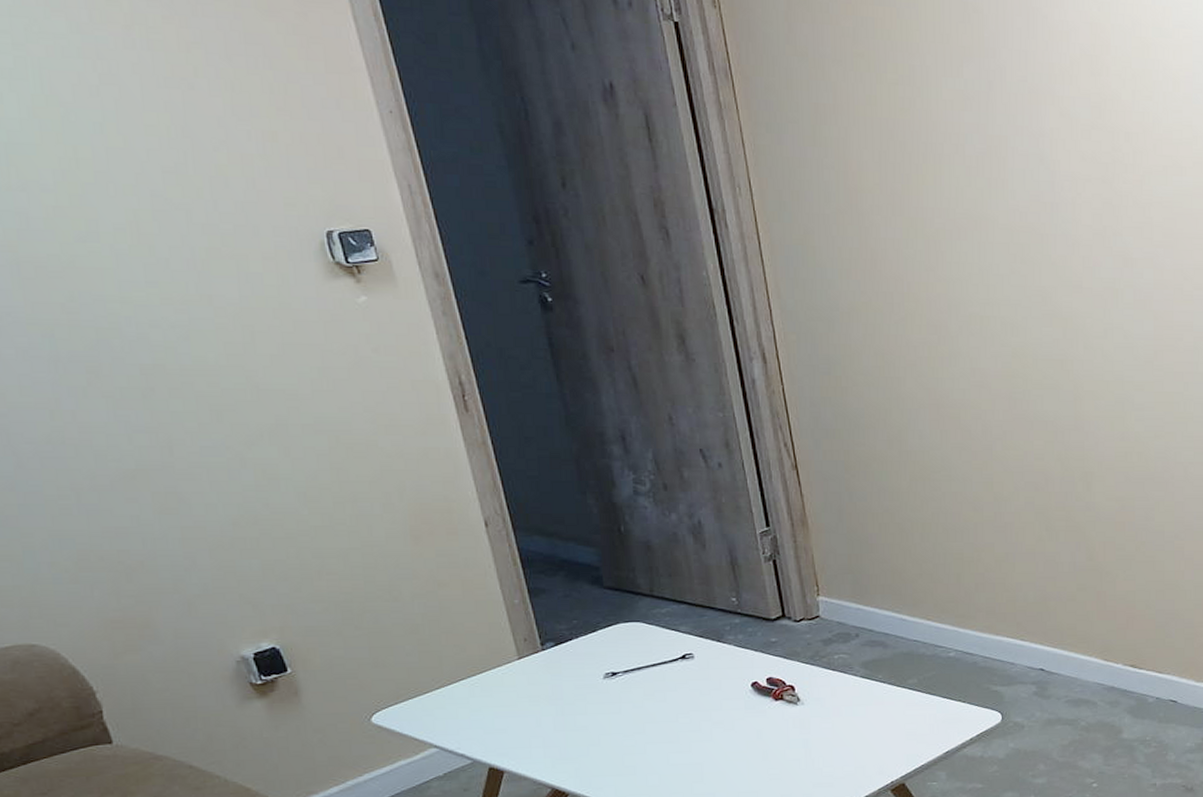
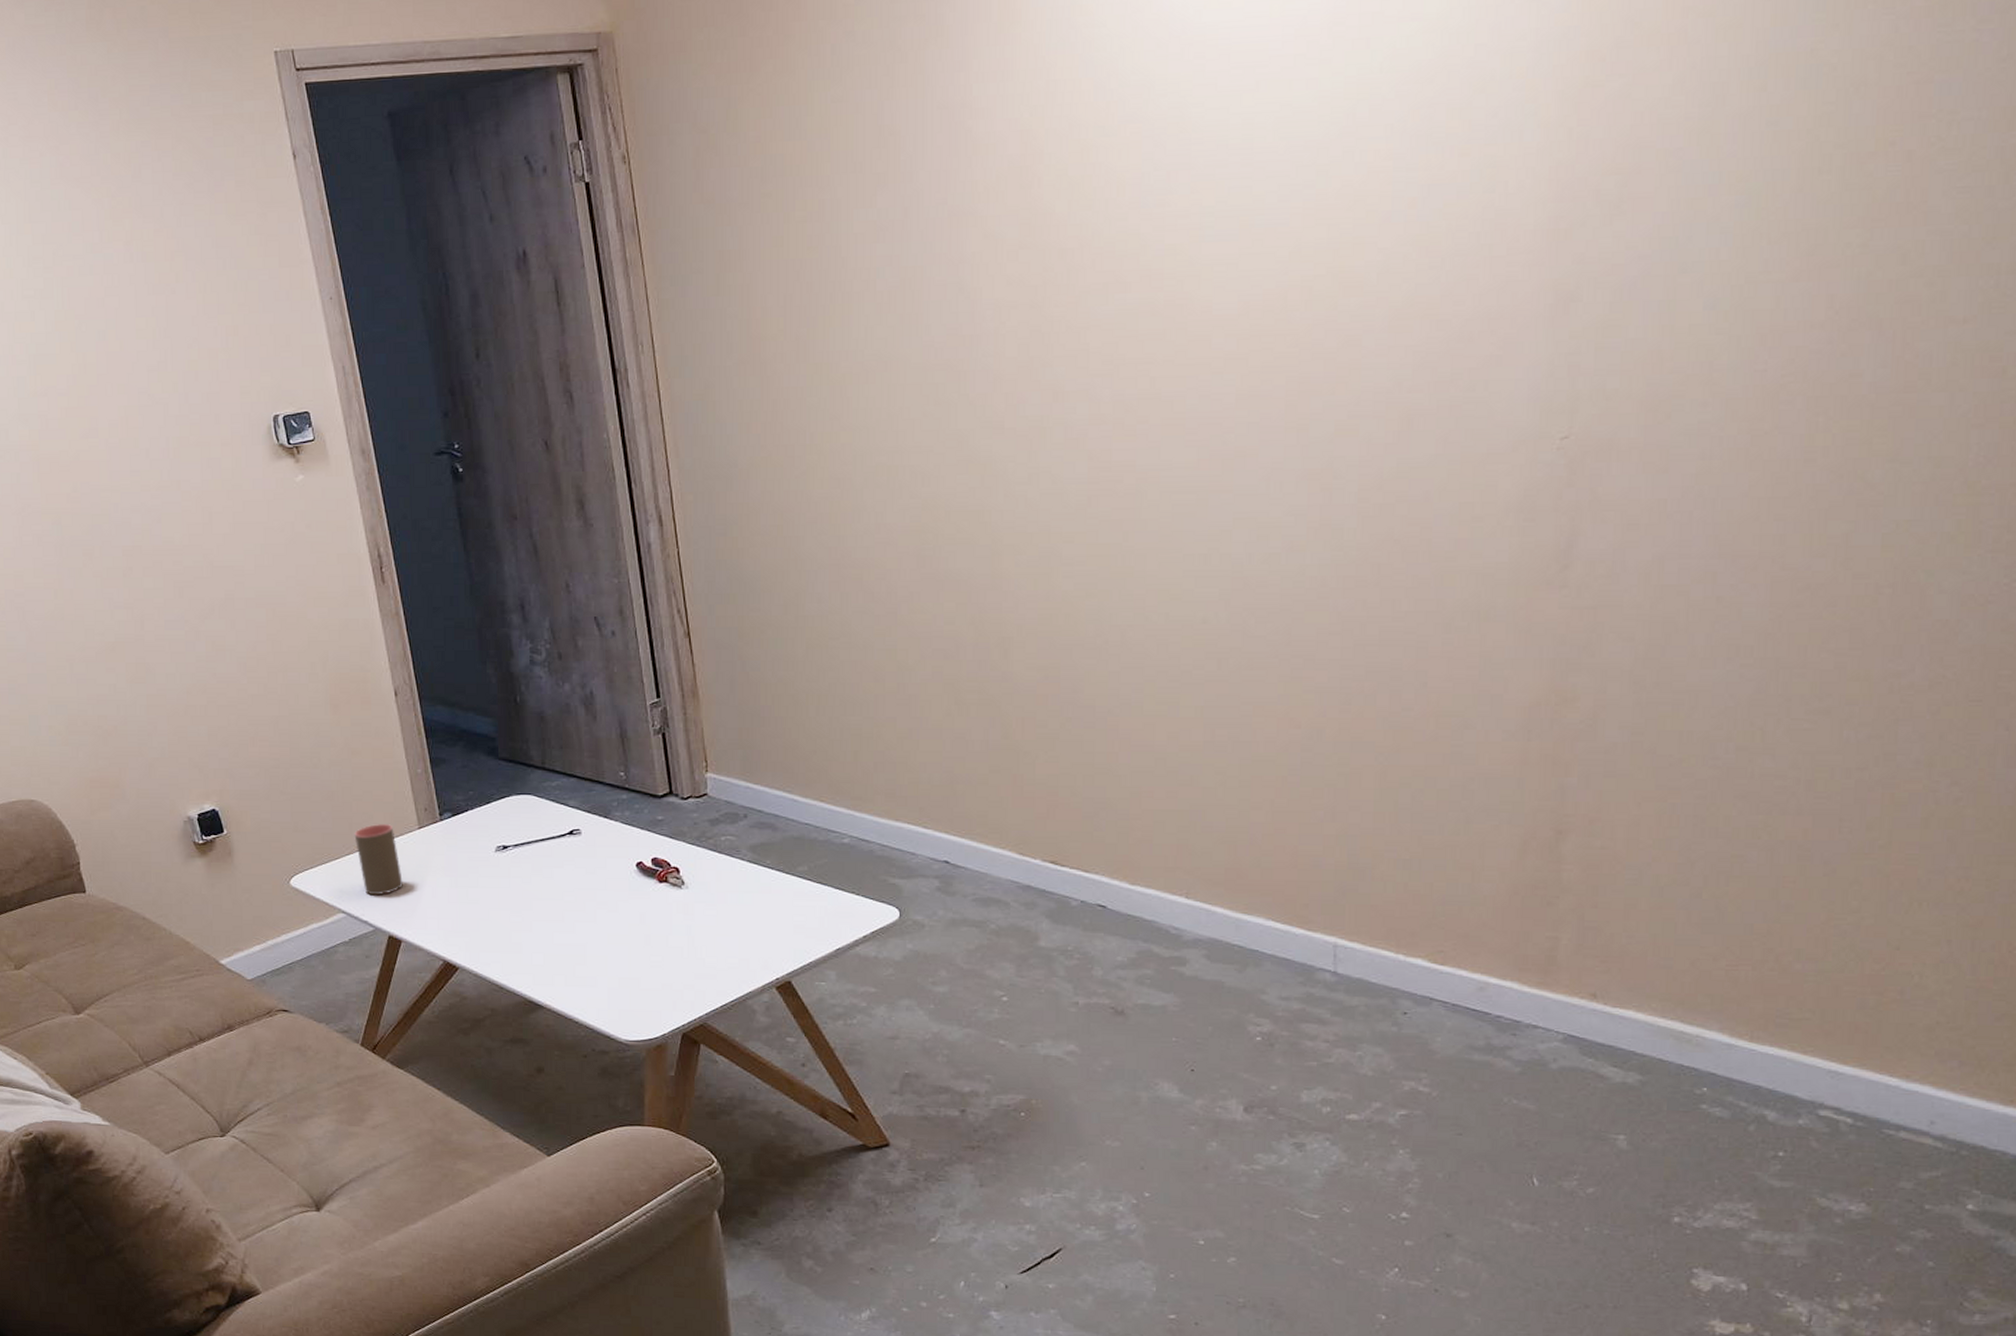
cup: none [444,656,503,727] -> present [354,824,403,895]

